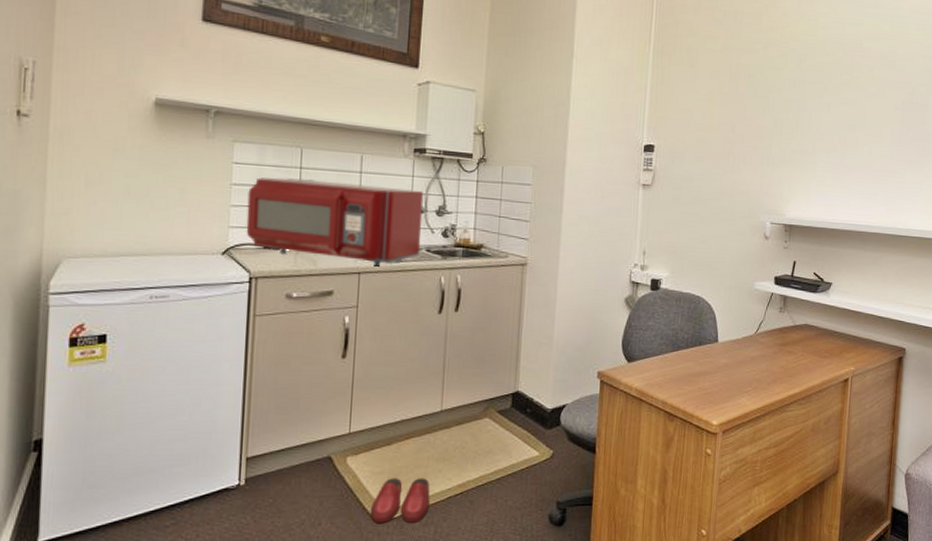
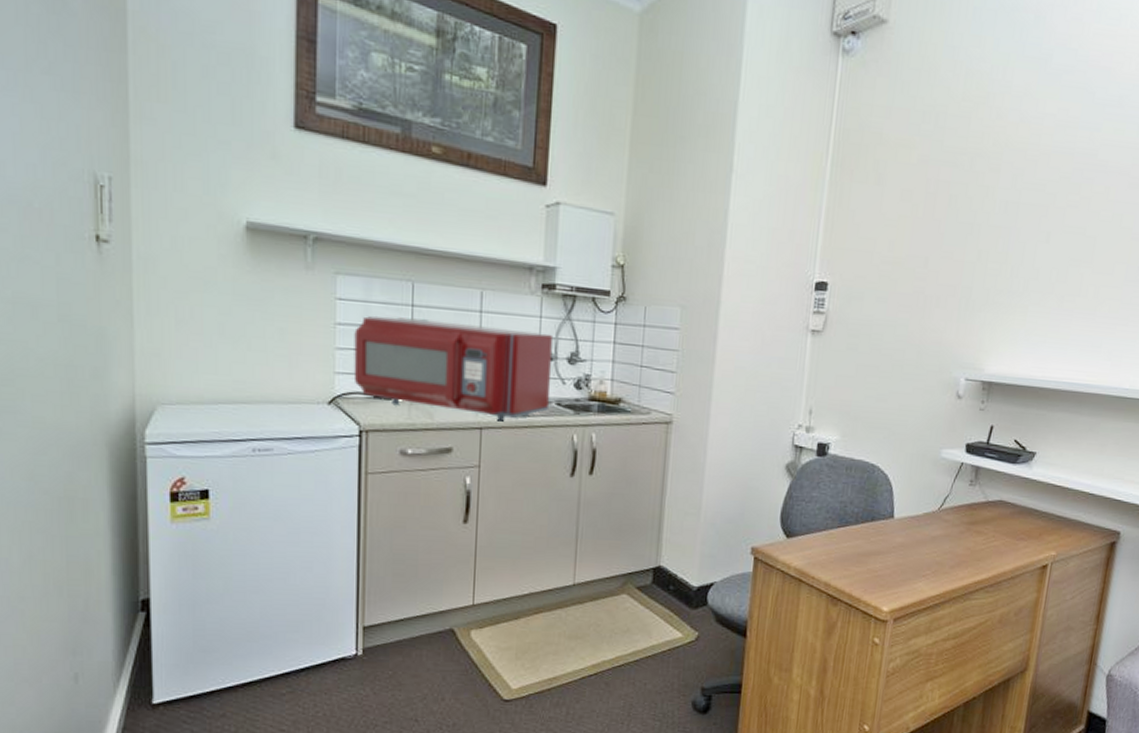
slippers: present [371,478,430,523] -> none [498,655,562,703]

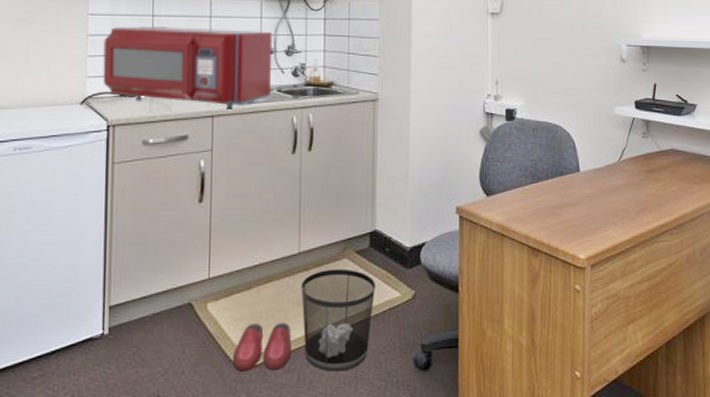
slippers: none [498,655,562,703] -> present [233,323,292,371]
waste bin: none [574,603,657,709] -> present [301,268,377,372]

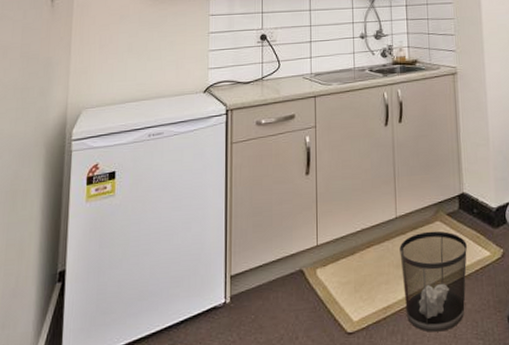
microwave: present [103,26,273,109] -> none [222,19,364,89]
slippers: present [233,323,292,371] -> none [342,285,394,334]

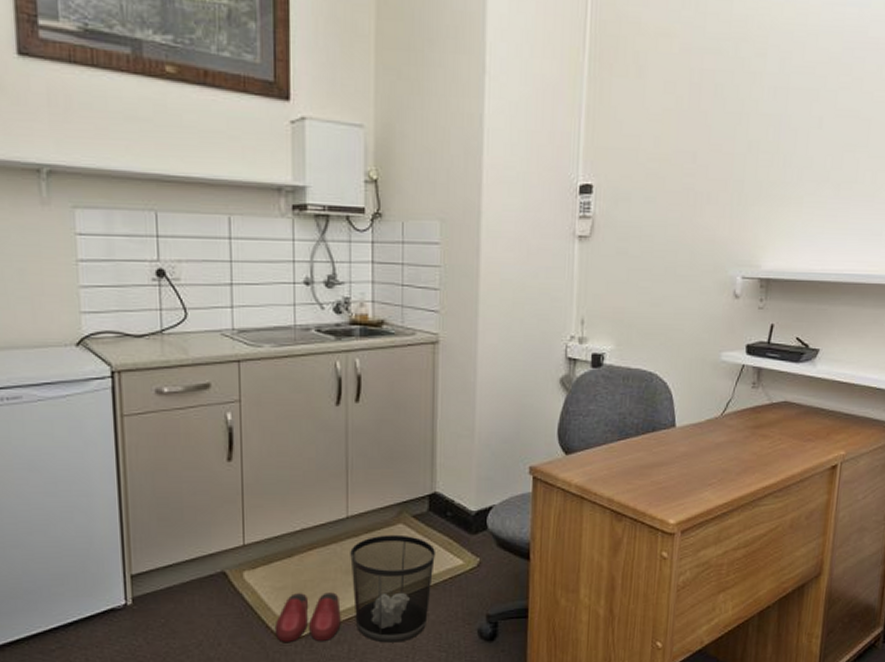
slippers: none [342,285,394,334] -> present [276,592,341,642]

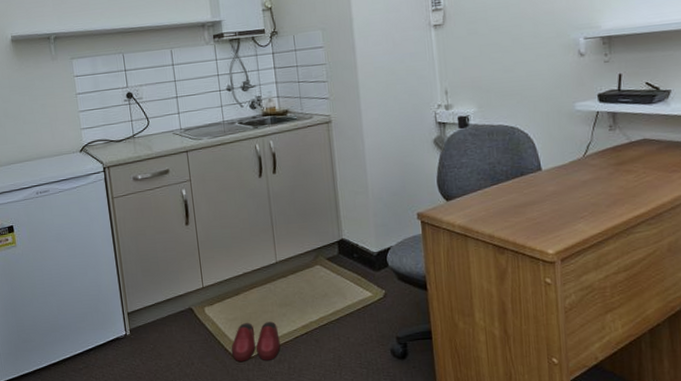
waste bin: present [350,534,436,643] -> none [281,274,349,361]

